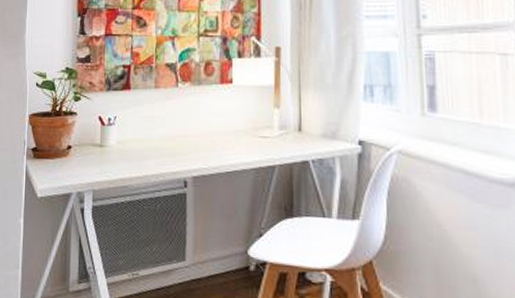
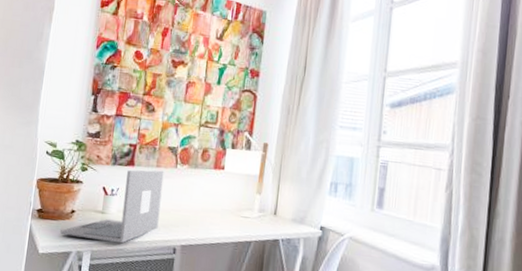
laptop: none [58,91,164,180] -> present [60,170,164,244]

